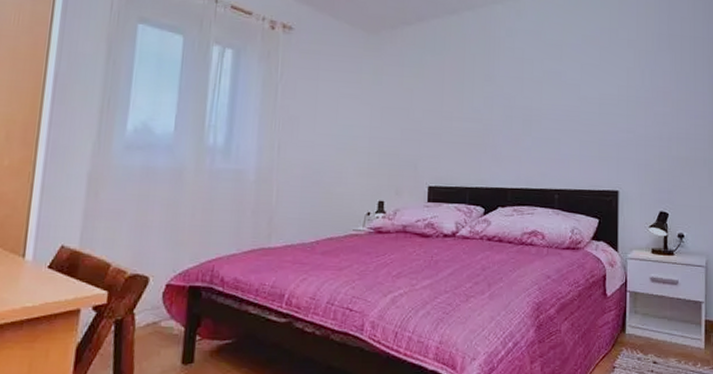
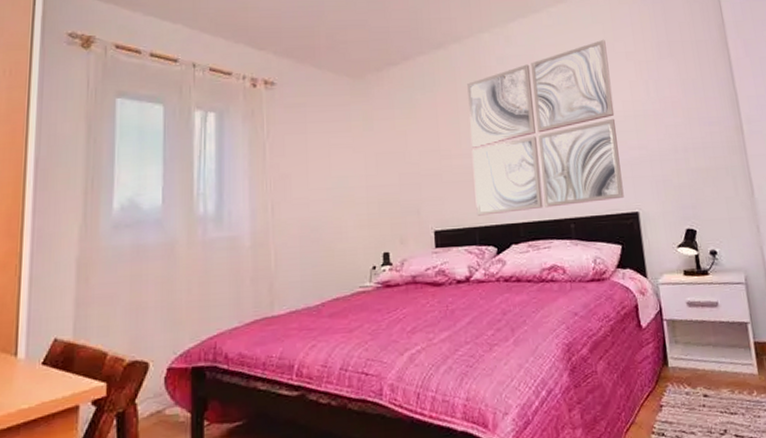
wall art: none [469,24,610,178] -> present [467,39,624,216]

